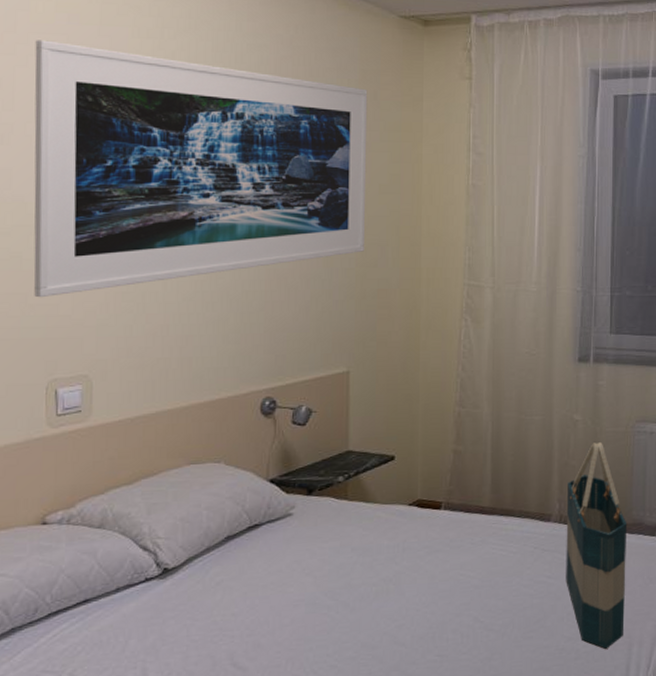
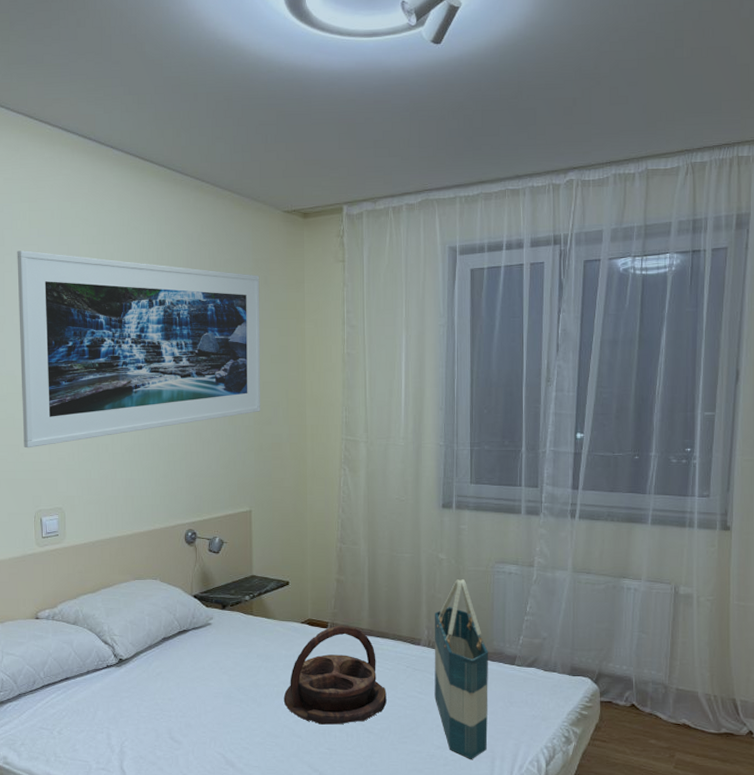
serving tray: none [384,504,510,627] -> present [283,625,387,725]

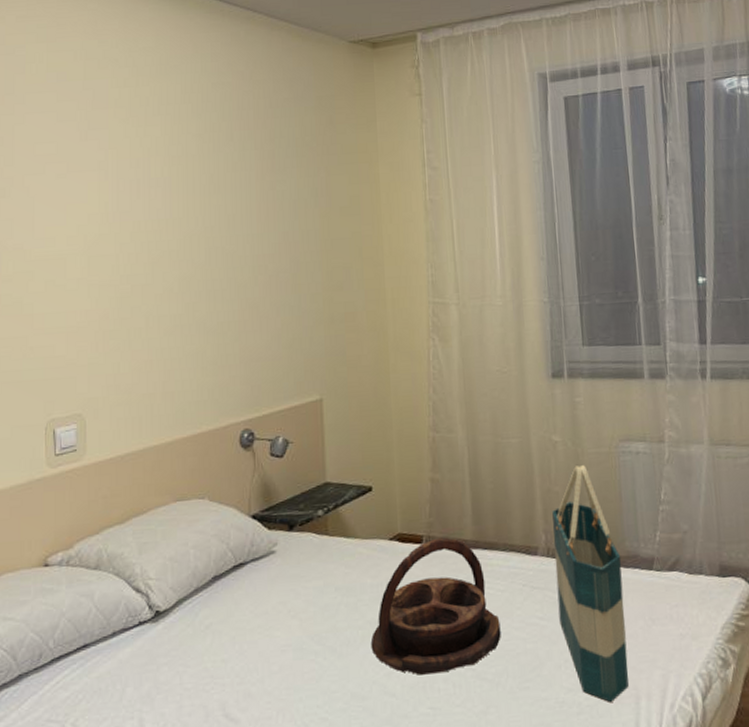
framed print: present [17,250,261,448] -> none [30,98,330,341]

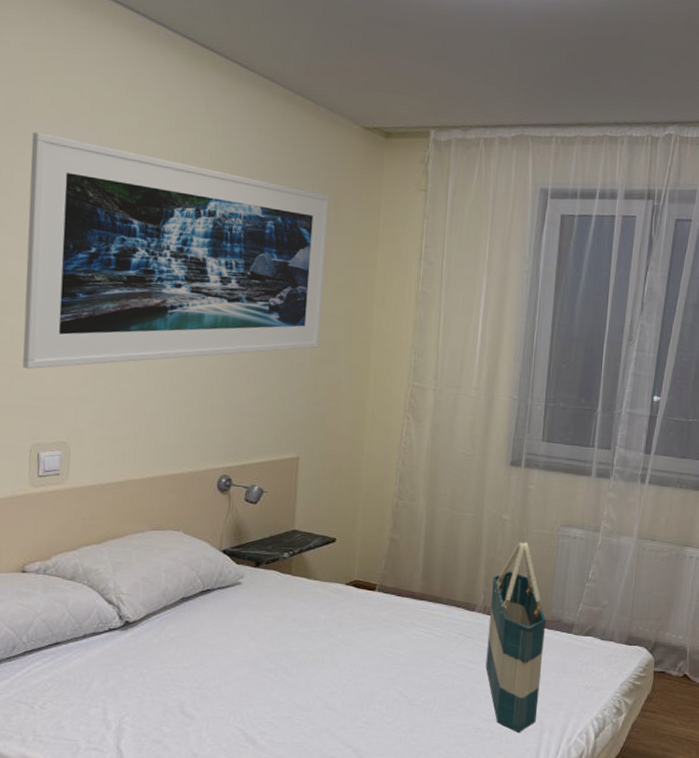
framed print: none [30,98,330,341] -> present [23,132,330,370]
serving tray: present [370,537,501,675] -> none [319,587,435,697]

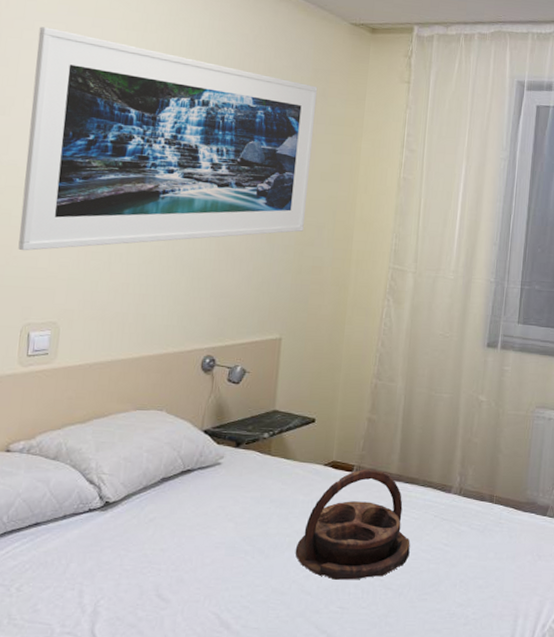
serving tray: none [319,587,435,697] -> present [295,468,410,580]
tote bag: present [486,542,547,732] -> none [461,423,522,618]

